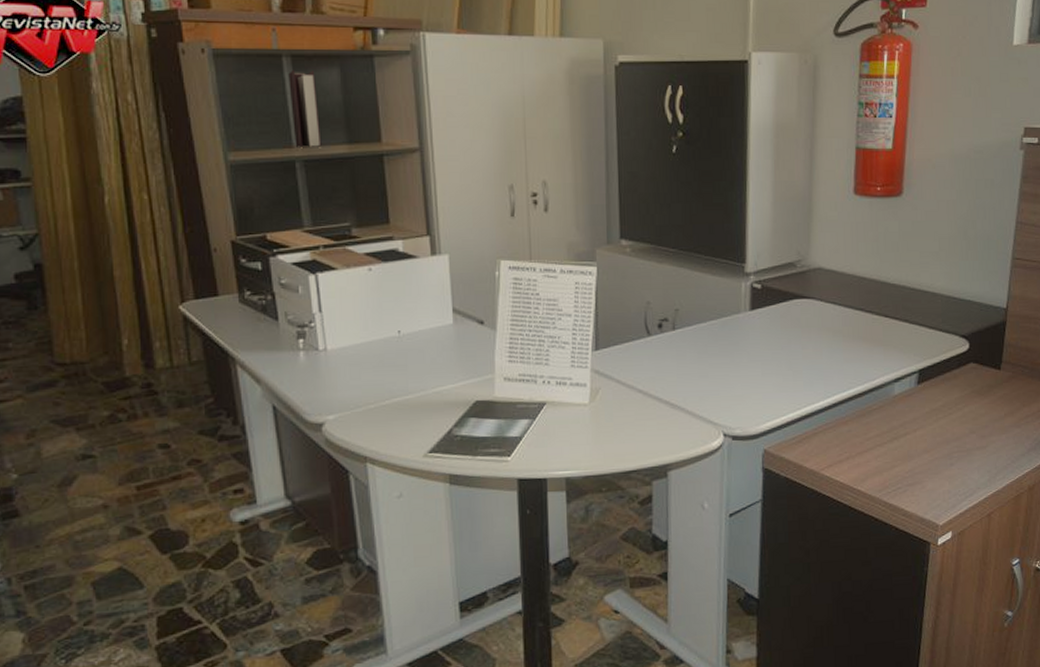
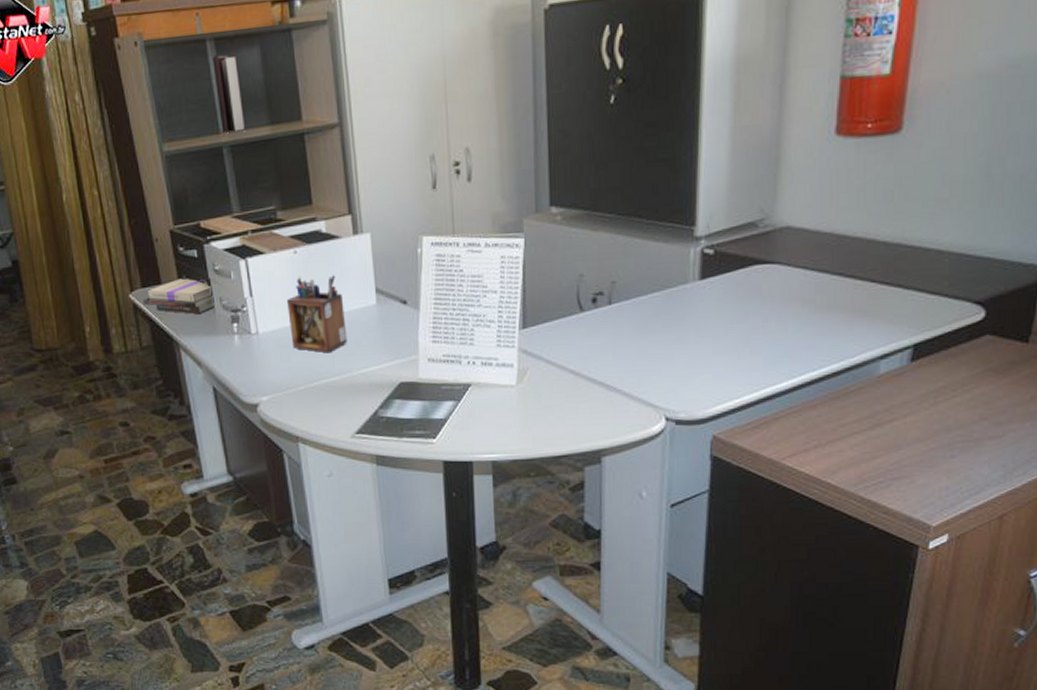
books: none [196,291,279,329] -> present [143,278,215,315]
desk organizer: none [359,293,422,371] -> present [287,275,347,353]

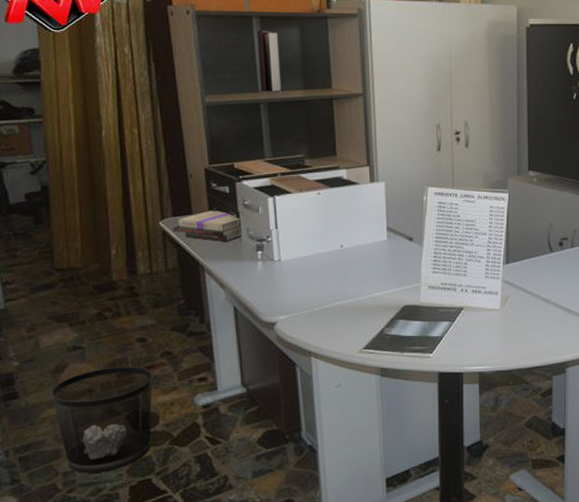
waste bin: none [45,451,144,560] -> present [51,366,154,473]
desk organizer: present [287,275,347,353] -> none [309,213,360,280]

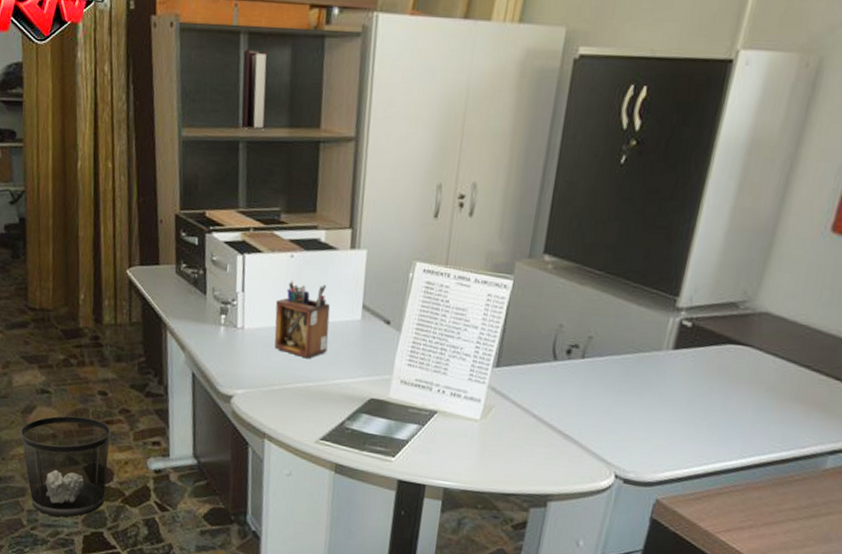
books: present [173,210,242,242] -> none [139,262,207,301]
desk organizer: none [309,213,360,280] -> present [274,280,330,359]

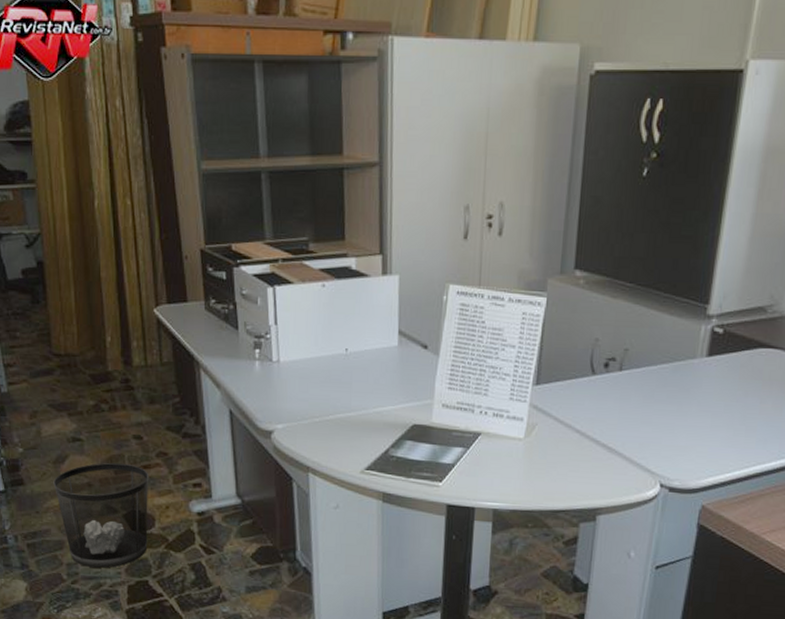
binder: present [241,48,268,129] -> none [259,77,287,158]
desk organizer: present [274,280,330,359] -> none [310,309,367,389]

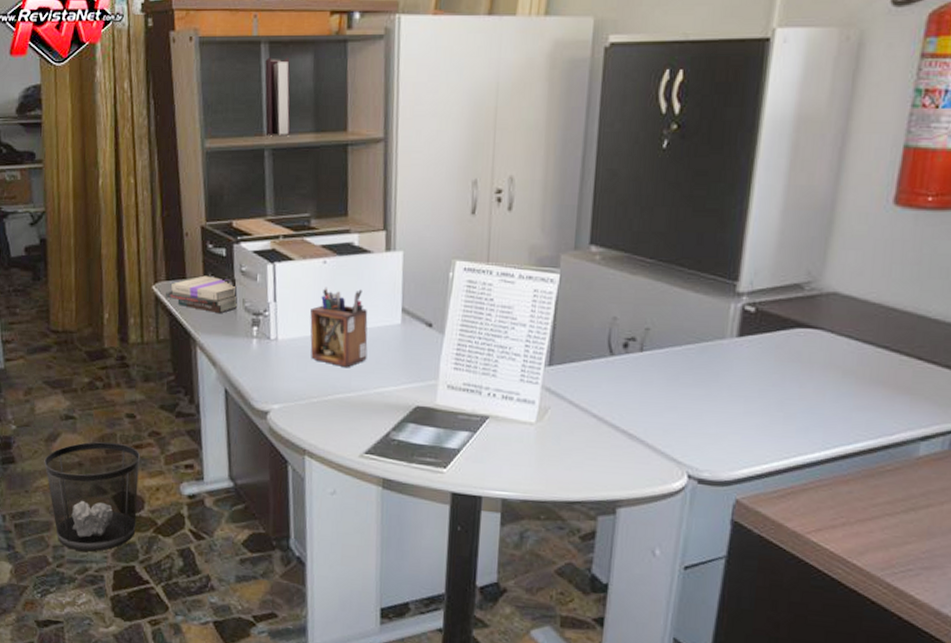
books: none [168,299,239,337] -> present [166,275,237,314]
binder: none [259,77,287,158] -> present [265,57,291,135]
desk organizer: none [310,309,367,389] -> present [310,286,368,368]

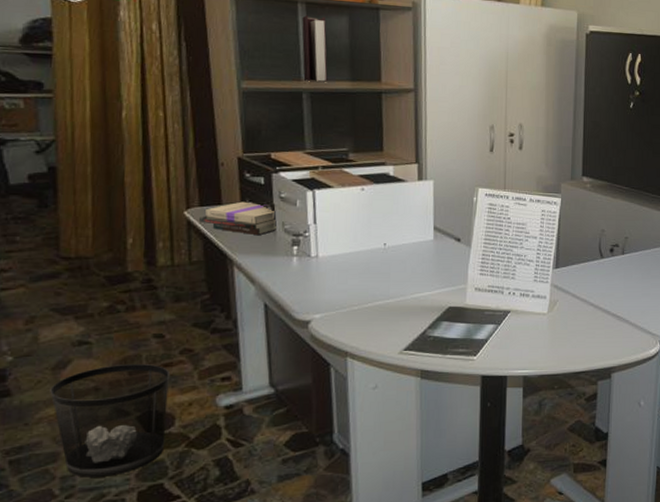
desk organizer: present [310,286,368,368] -> none [349,210,404,279]

